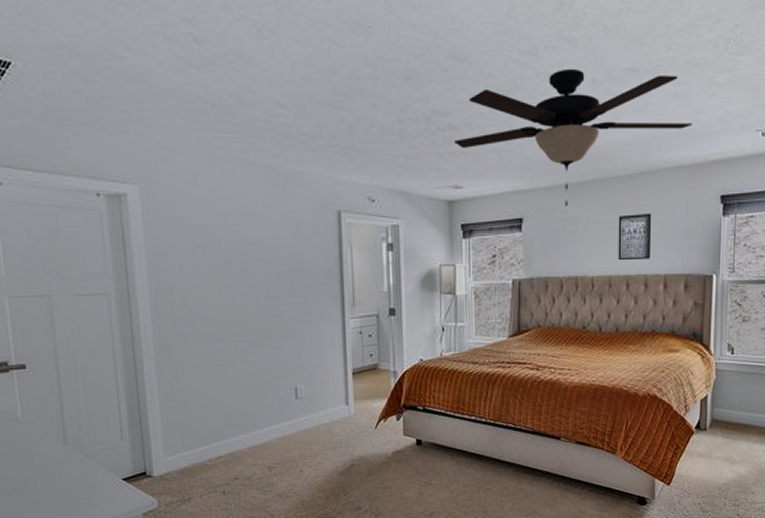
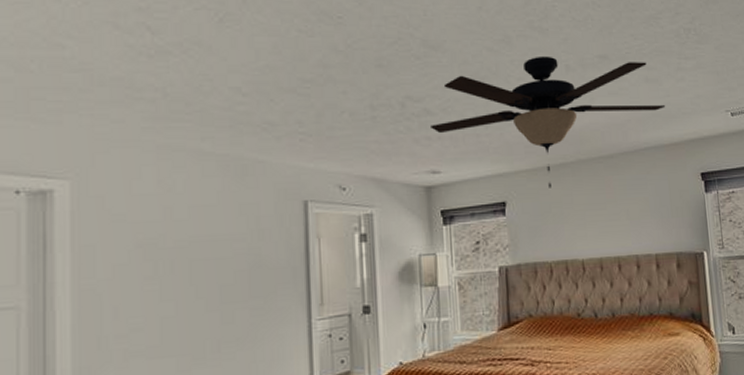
wall art: present [618,213,652,261] -> none [603,192,641,242]

